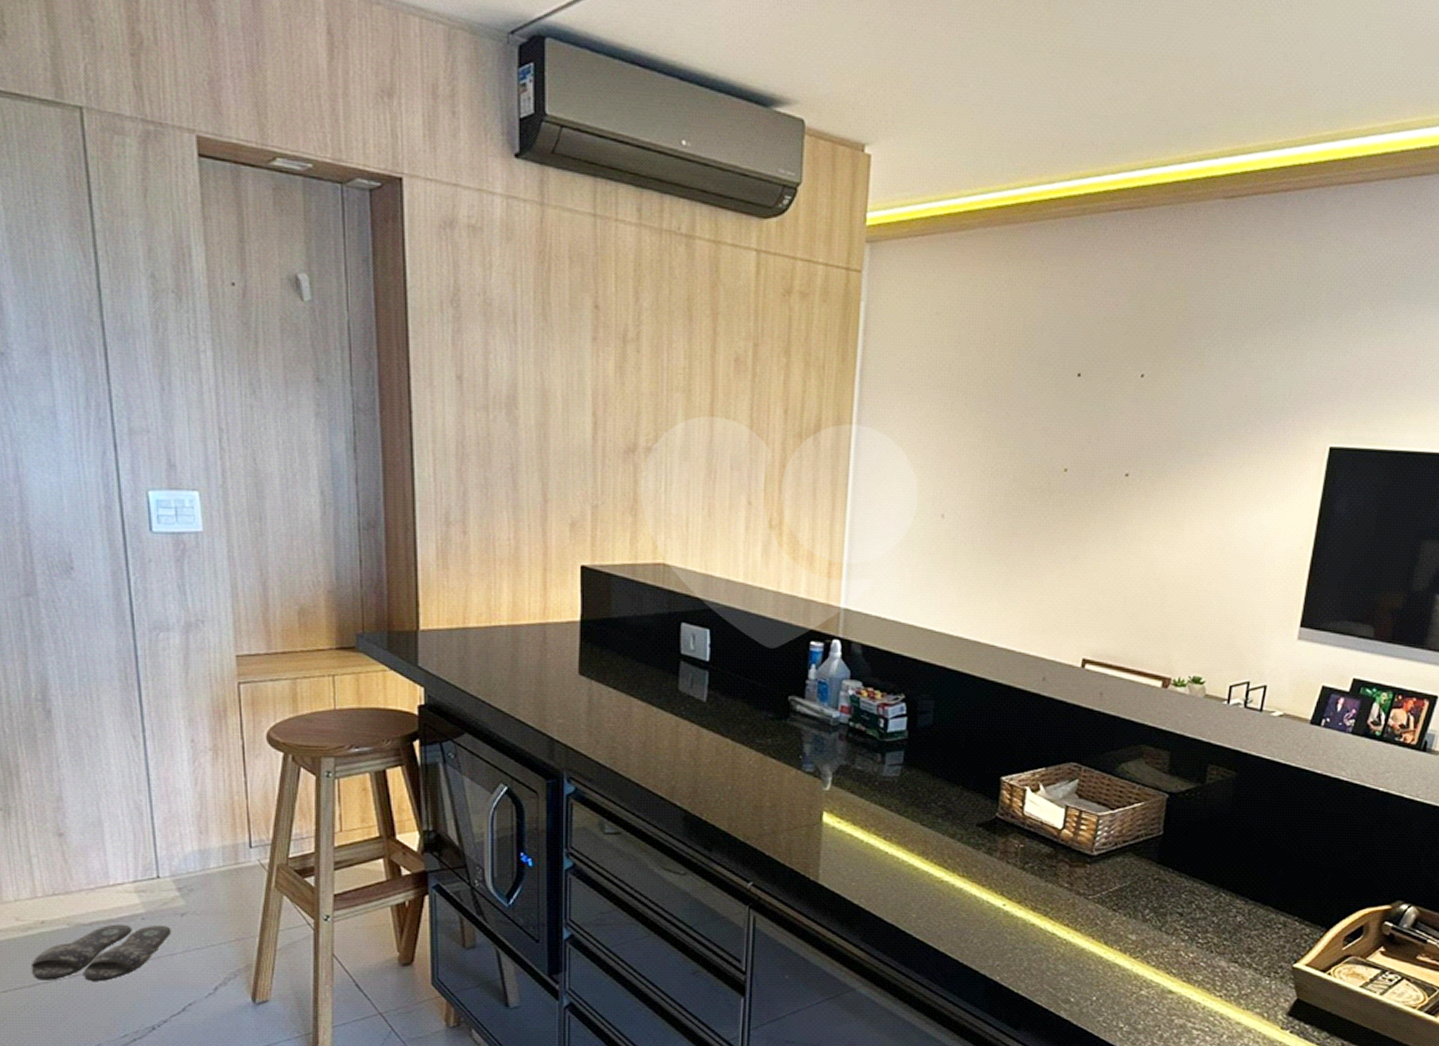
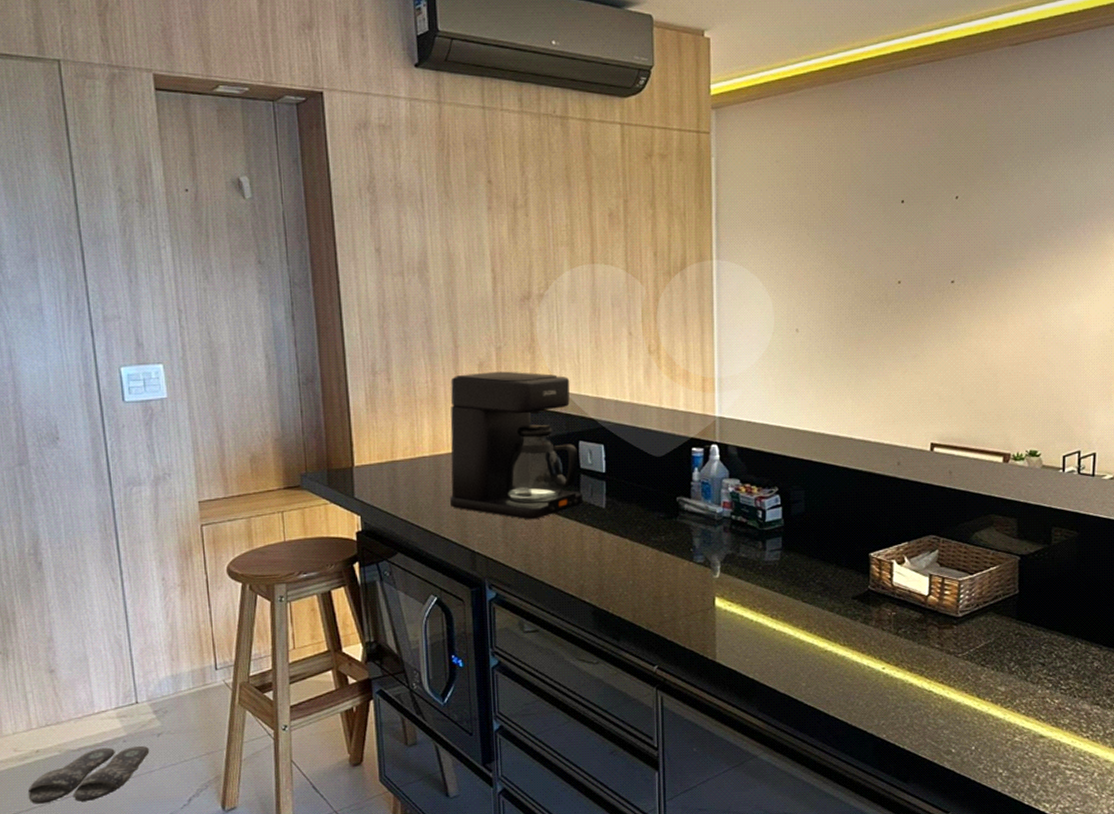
coffee maker: none [529,533,682,707] -> present [450,371,583,519]

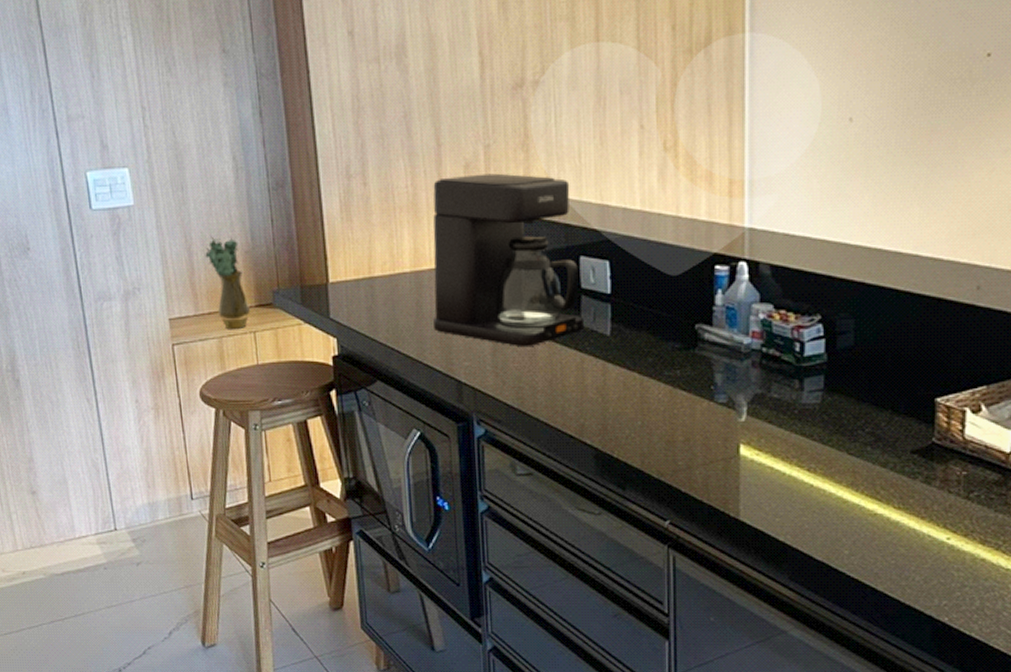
slippers: present [27,745,150,804] -> none [16,573,130,626]
vase: none [236,425,278,509] -> present [205,236,250,329]

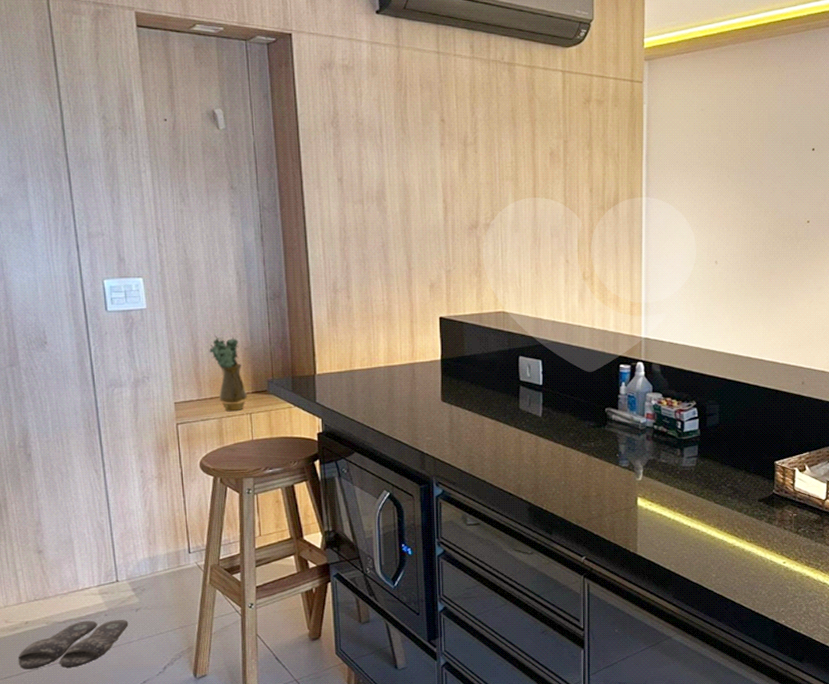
slippers: none [16,573,130,626] -> present [17,619,129,670]
coffee maker: present [433,173,585,346] -> none [402,292,522,425]

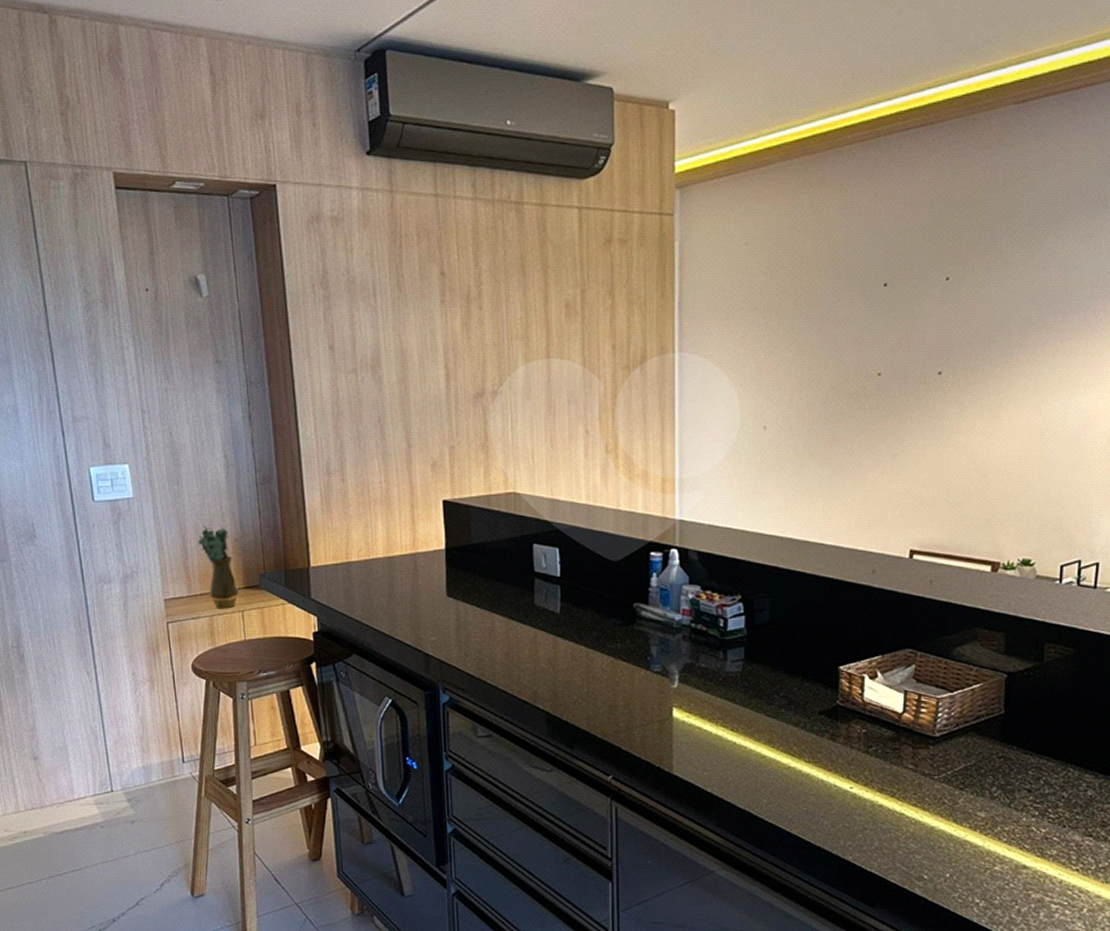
slippers: present [17,619,129,670] -> none [17,831,125,881]

